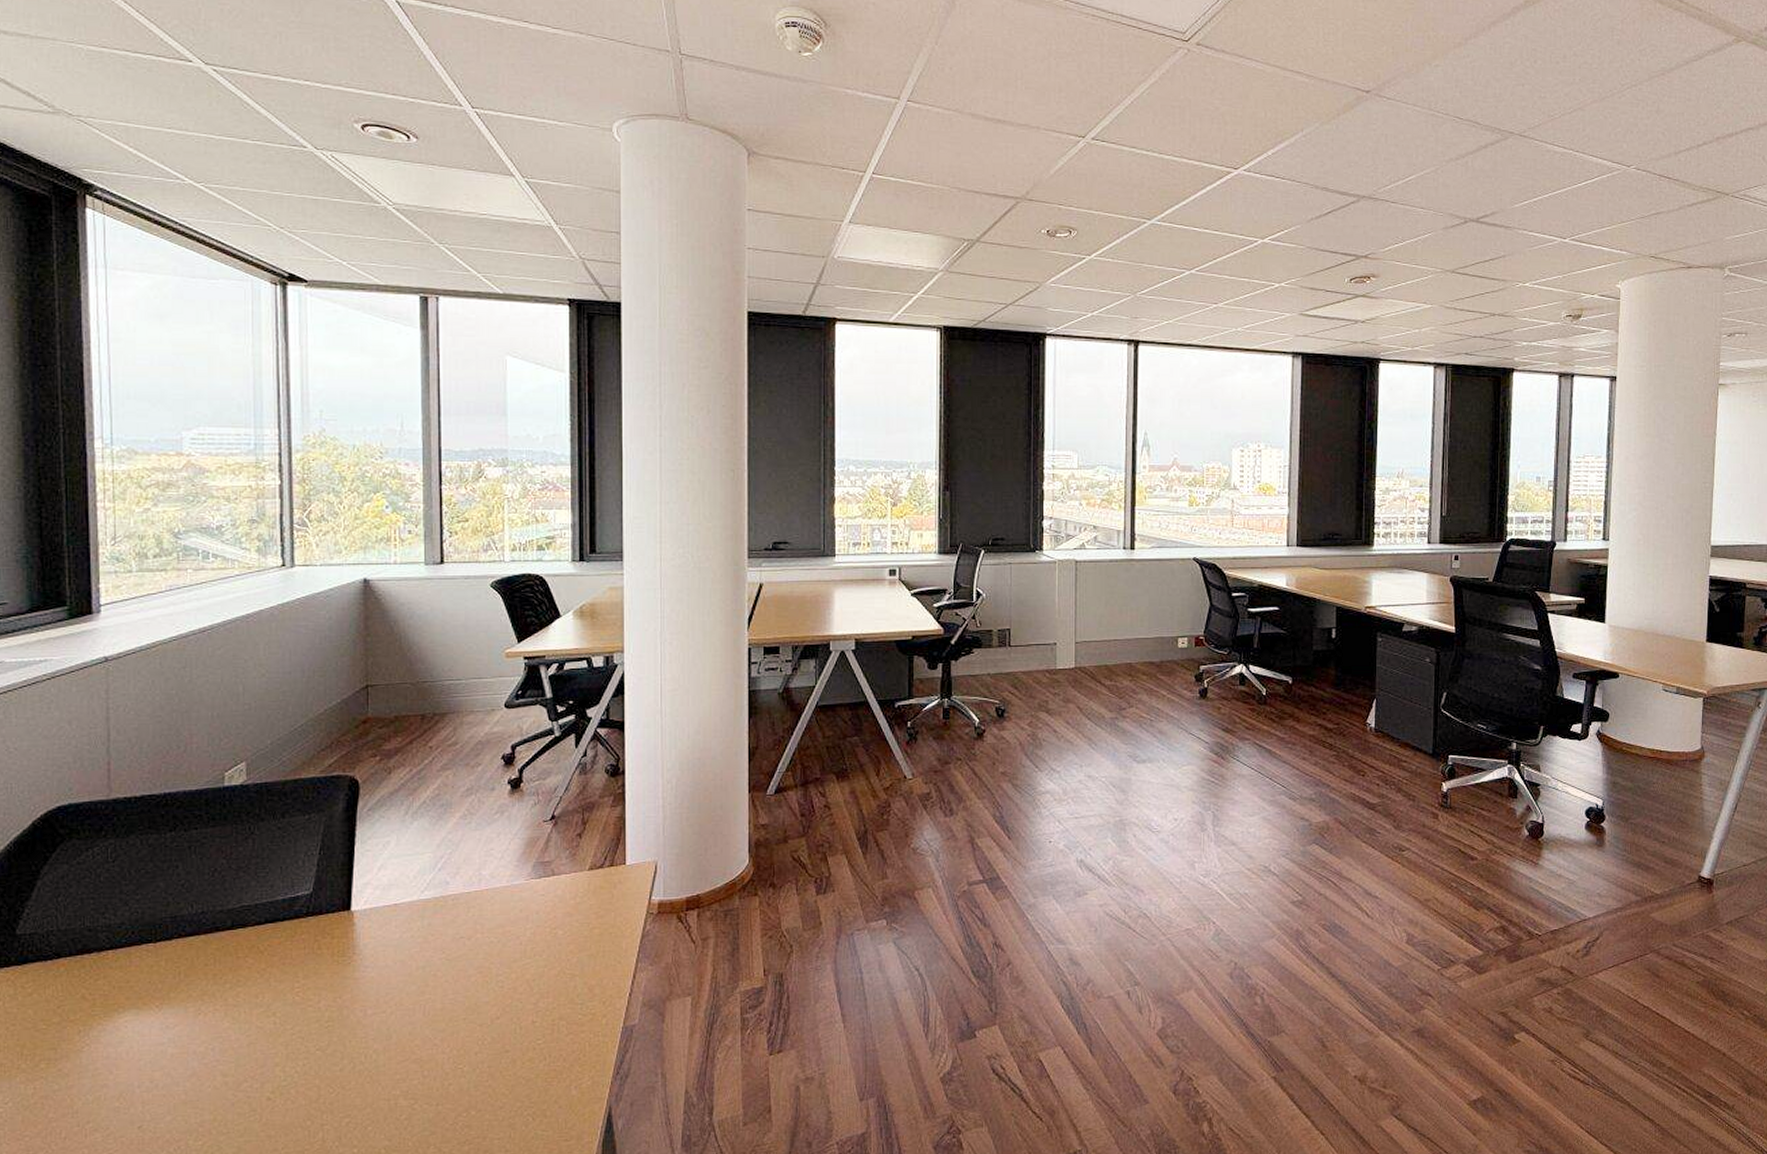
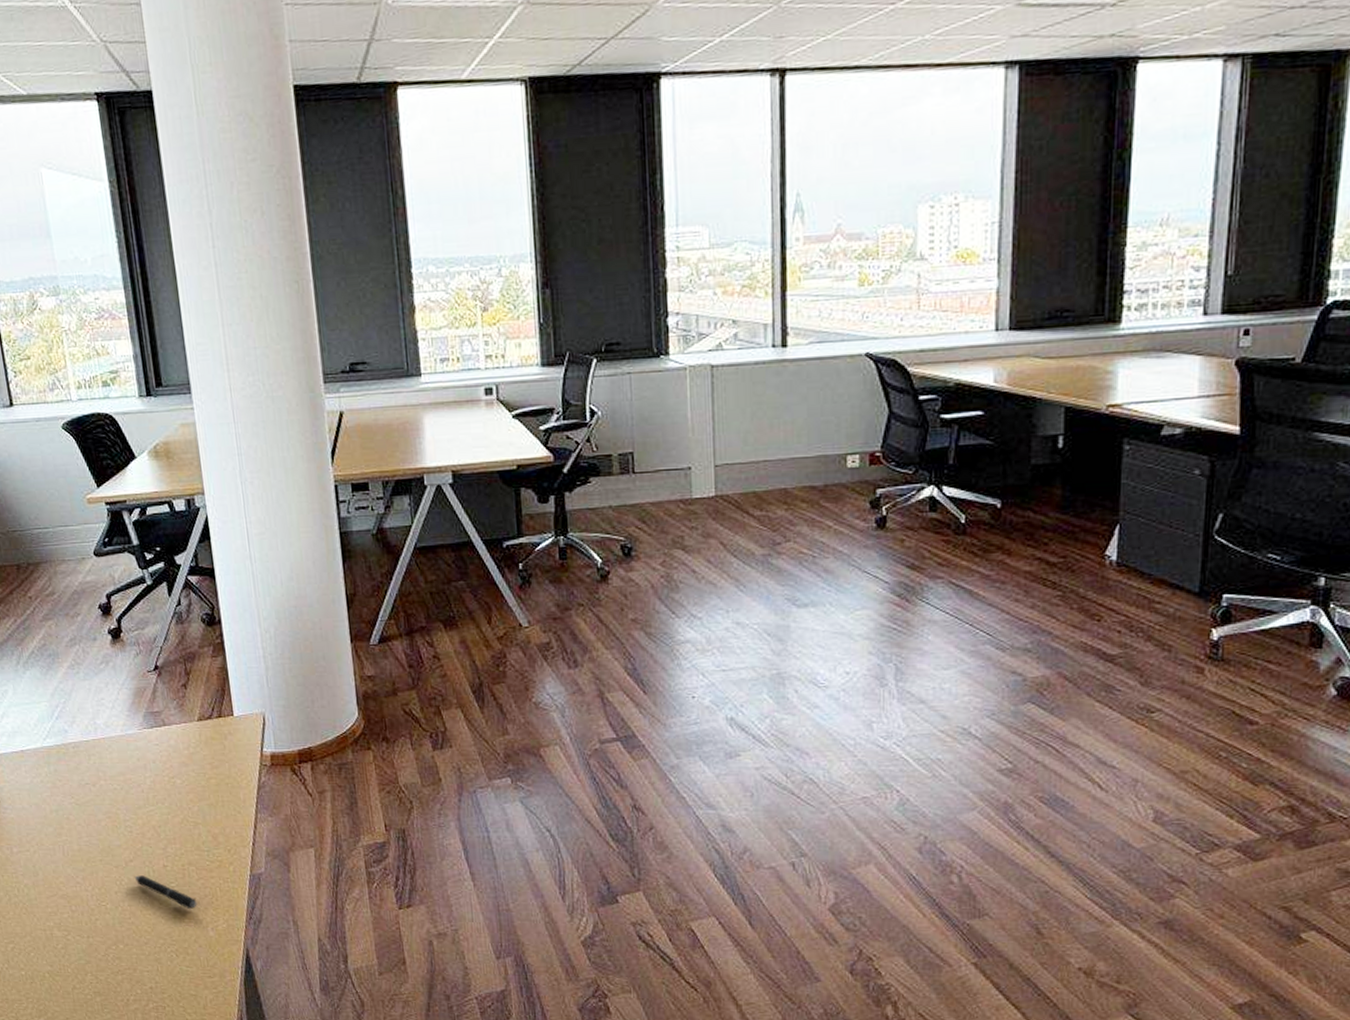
pen: none [498,1033,563,1068] -> present [134,875,198,910]

